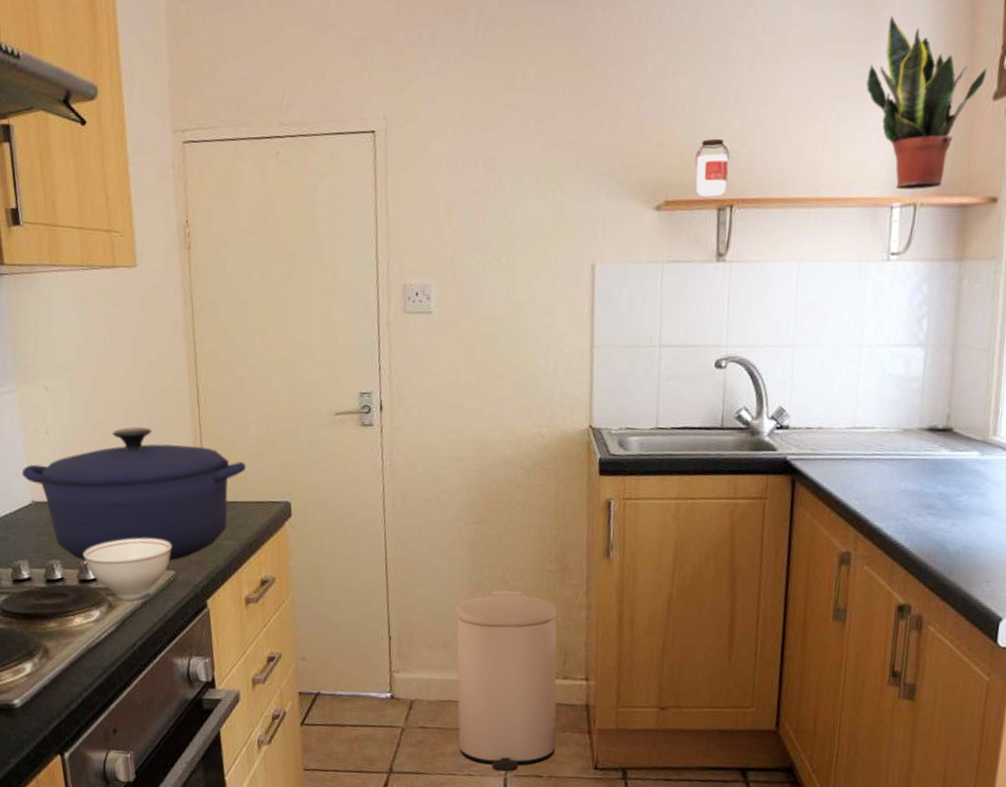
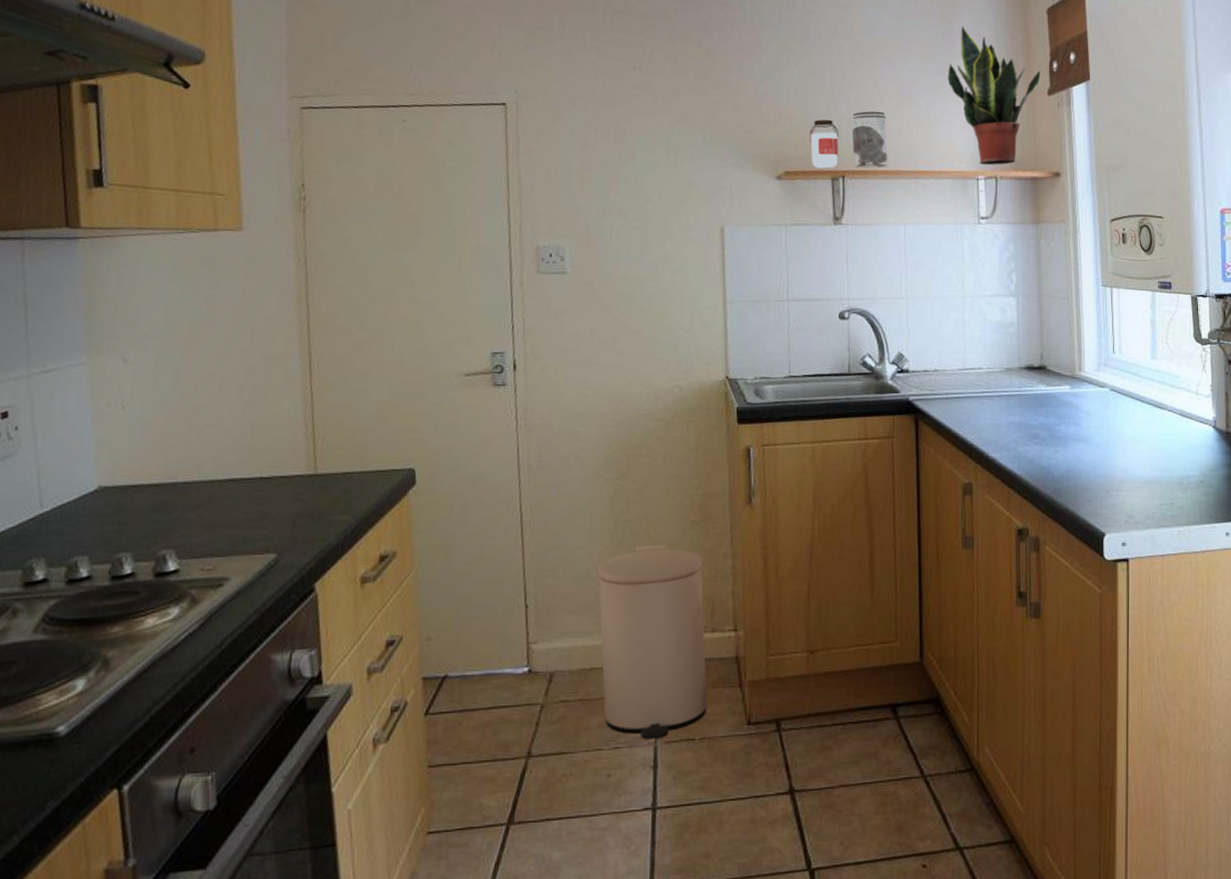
cooking pot: present [21,426,247,561] -> none [87,396,365,550]
bowl: present [83,537,172,601] -> none [161,519,274,593]
jar: none [743,127,788,197] -> present [851,111,888,169]

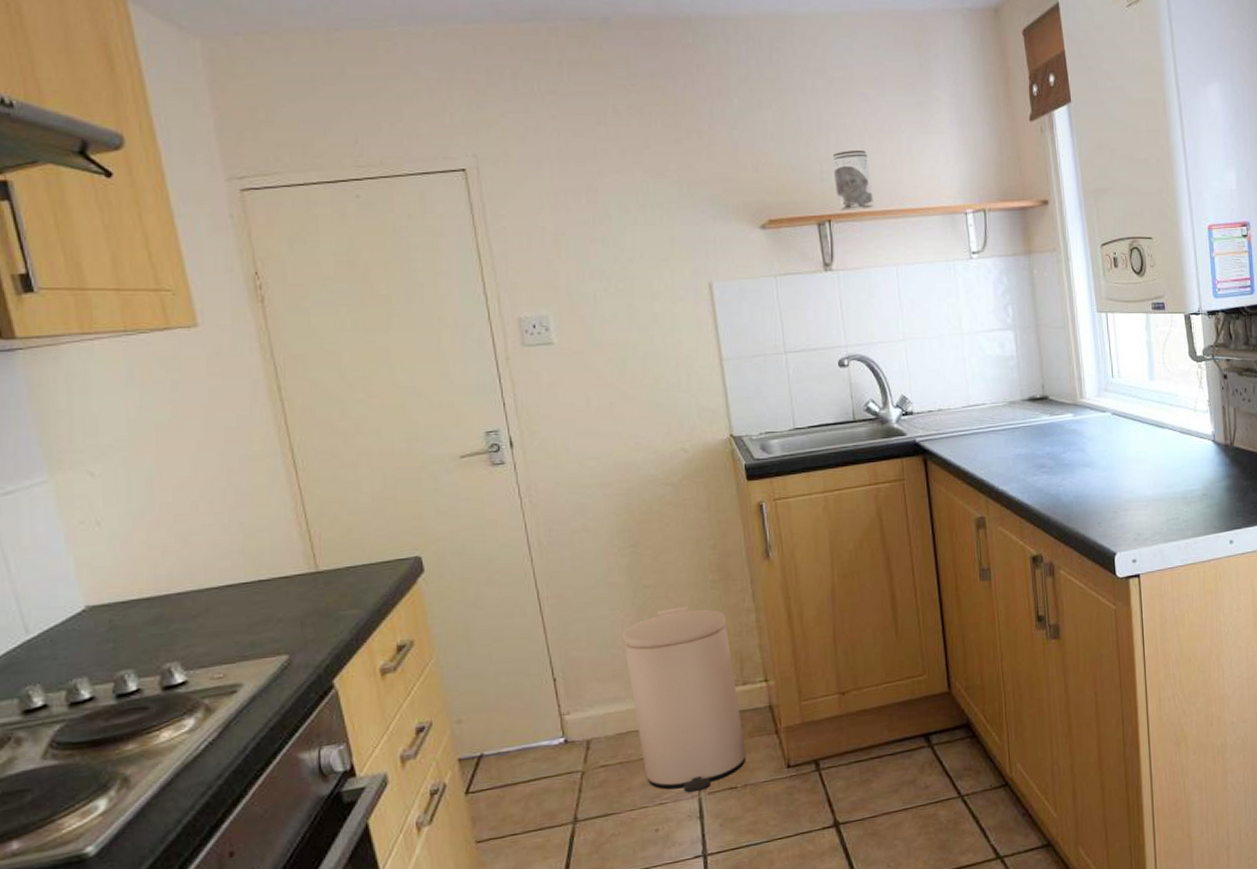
jar: present [809,119,839,169] -> none [790,162,823,214]
potted plant: present [947,26,1041,166] -> none [926,53,1022,198]

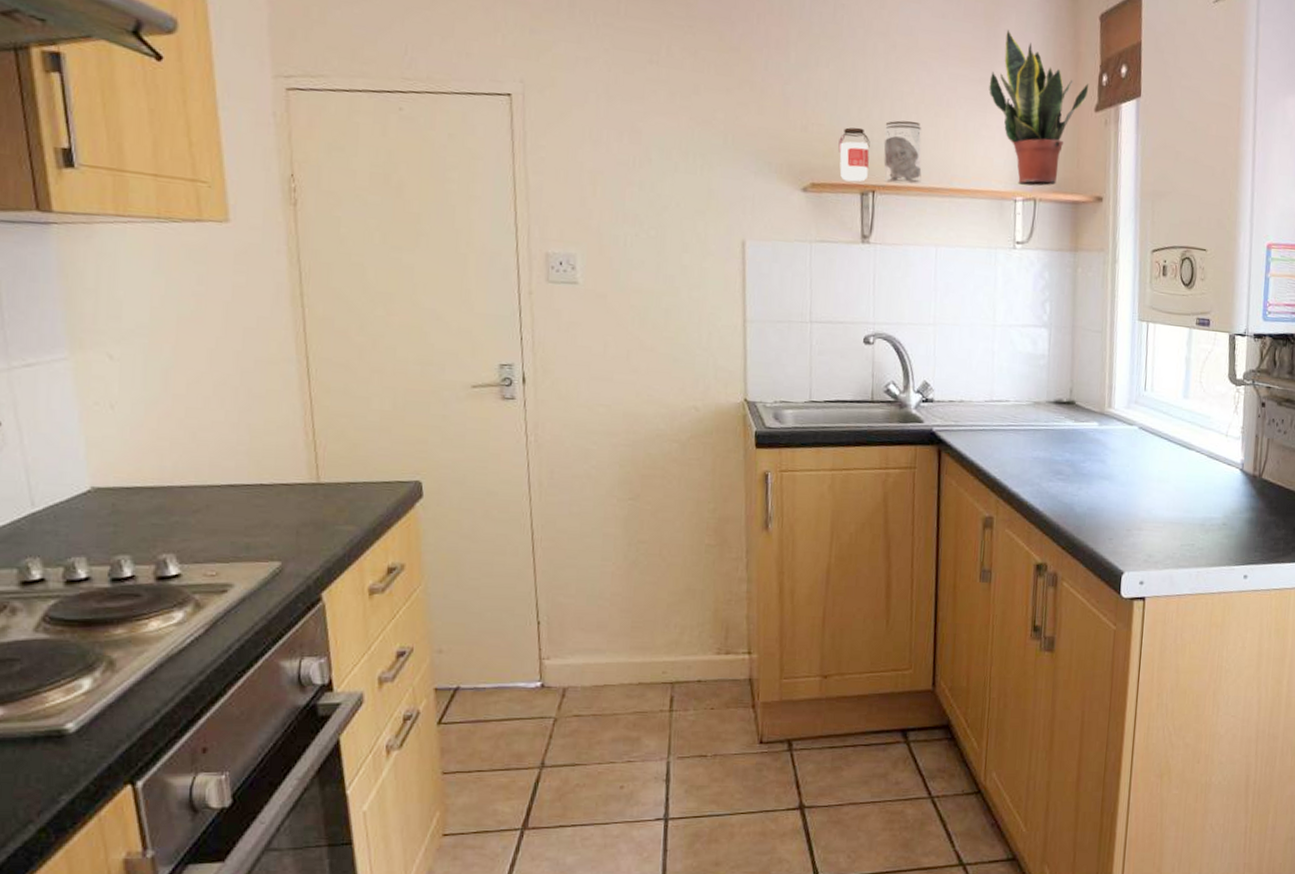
pedal bin: present [622,606,746,793] -> none [610,567,720,755]
jar: none [790,162,823,214] -> present [838,127,870,182]
potted plant: none [926,53,1022,198] -> present [989,29,1089,187]

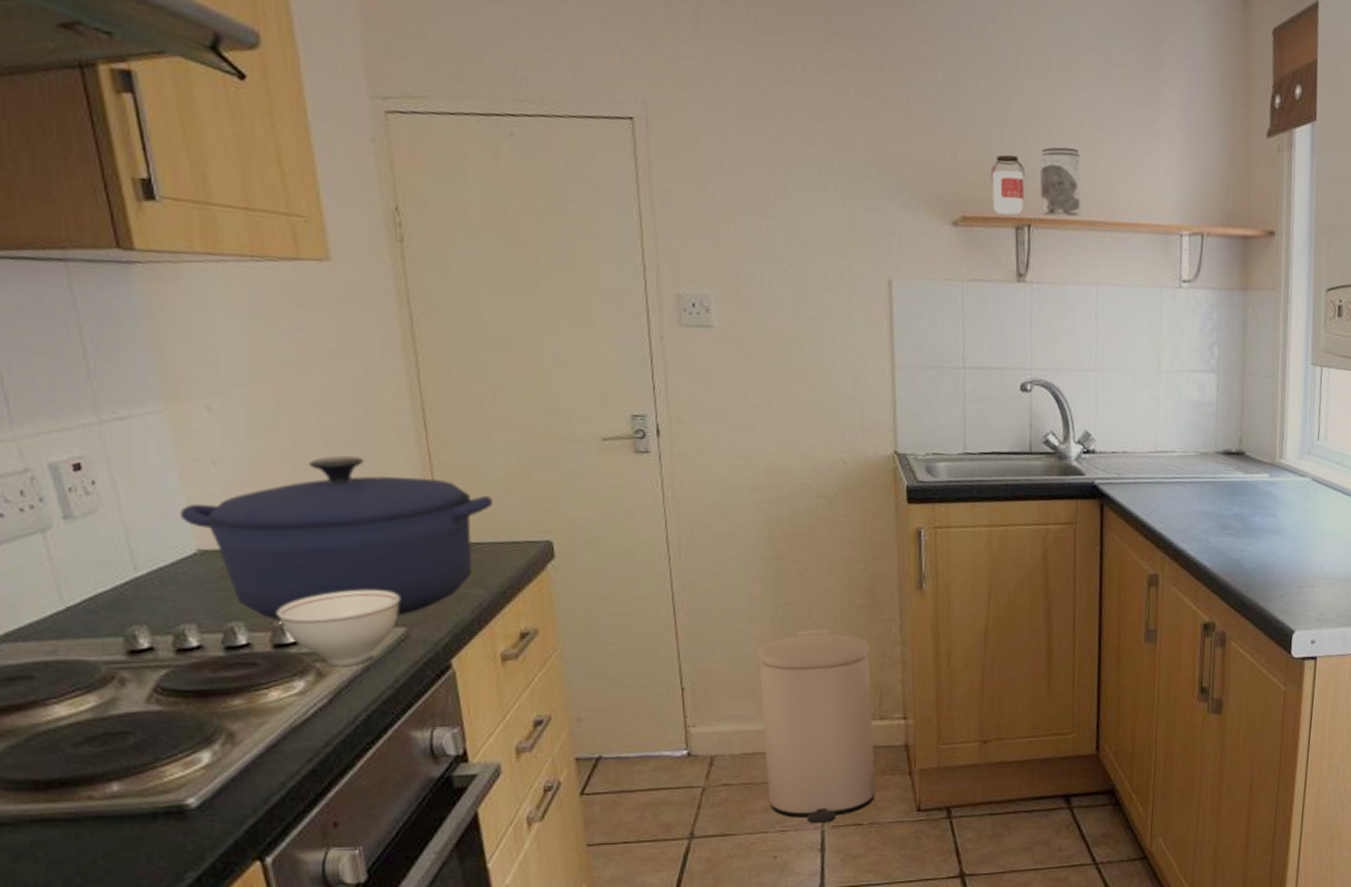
cooking pot: none [77,399,369,554] -> present [179,455,494,621]
bowl: none [160,525,277,599] -> present [276,589,400,667]
pedal bin: none [610,567,720,755] -> present [757,629,876,824]
potted plant: present [989,29,1089,187] -> none [1152,45,1261,220]

